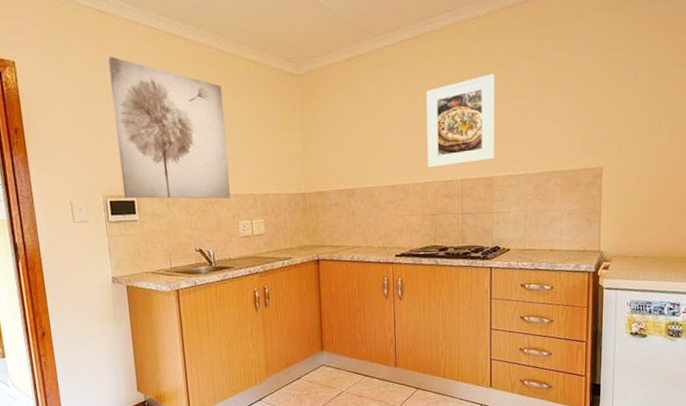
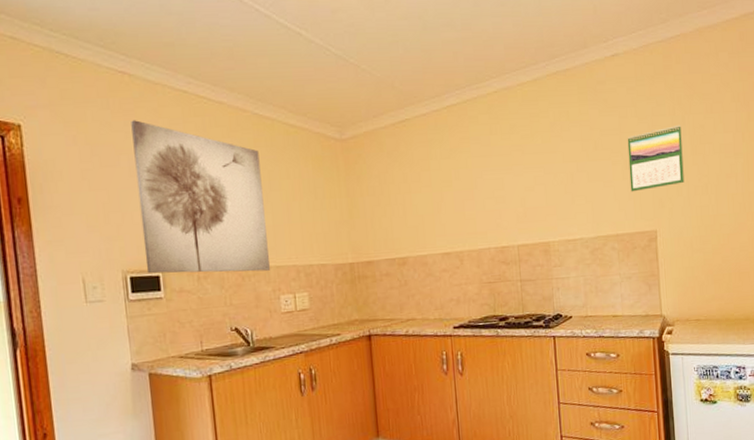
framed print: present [426,73,495,168] -> none [476,138,550,234]
calendar: none [579,58,640,129] -> present [627,124,685,192]

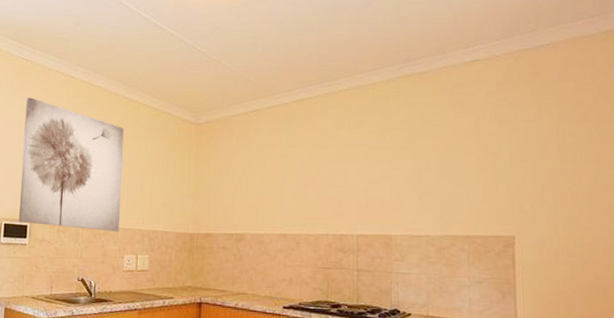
calendar: present [627,124,685,192] -> none [484,131,550,195]

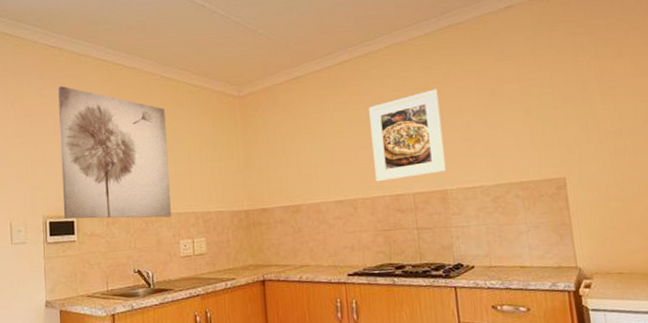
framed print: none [321,135,393,221] -> present [369,89,446,182]

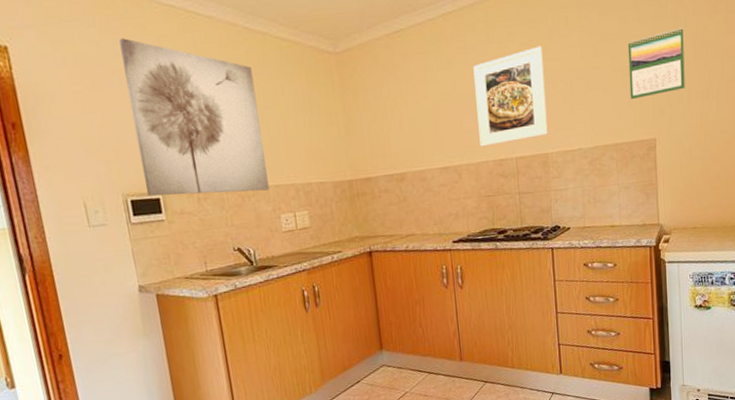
calendar: none [527,70,594,139] -> present [627,27,685,100]

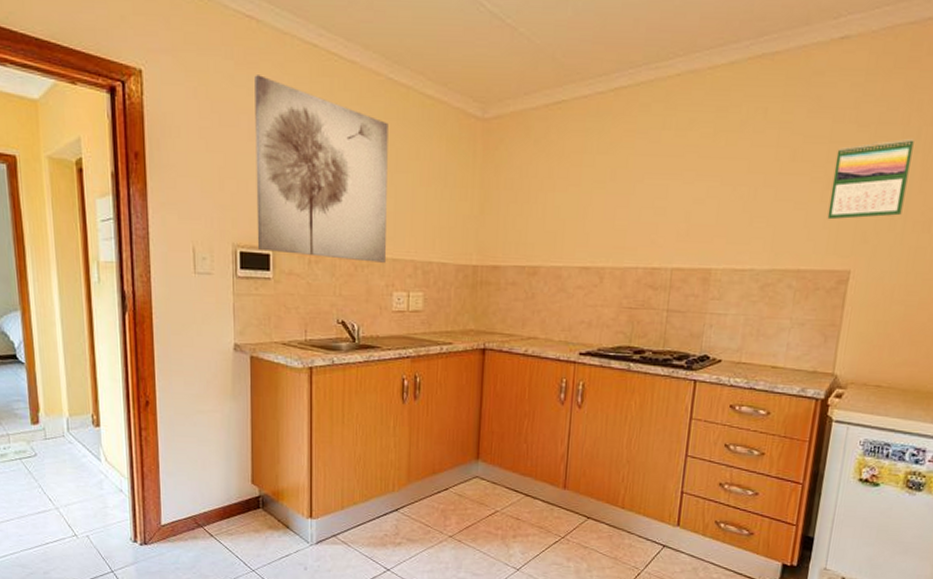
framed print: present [473,45,548,147] -> none [631,139,728,251]

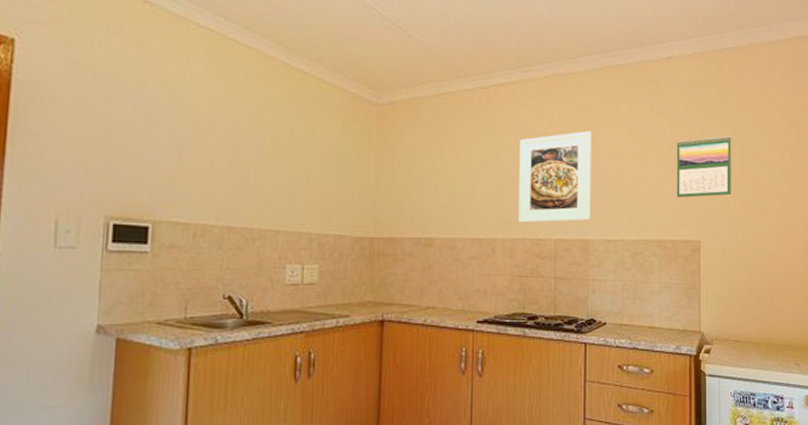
wall art: present [255,75,388,263] -> none [134,52,284,235]
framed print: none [631,139,728,251] -> present [518,130,591,224]

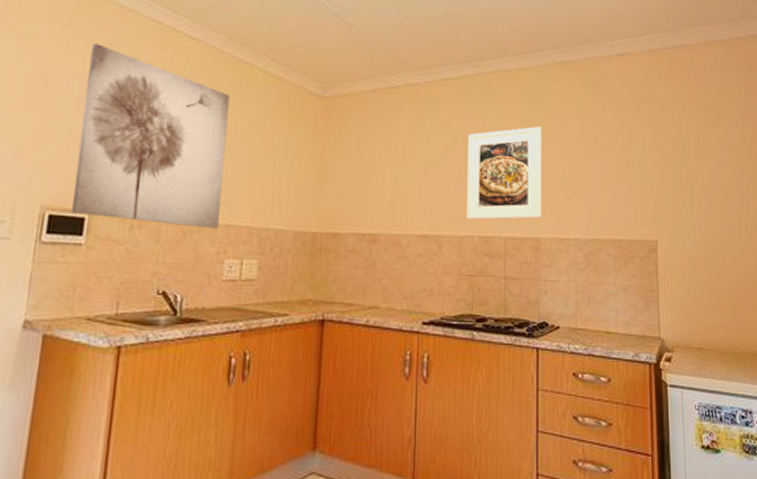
wall art: none [134,52,284,235] -> present [70,43,230,229]
calendar: present [676,135,731,198] -> none [629,132,688,196]

